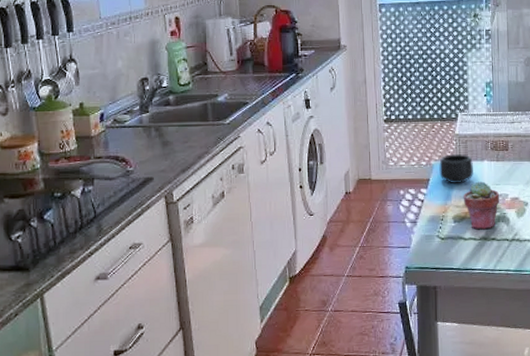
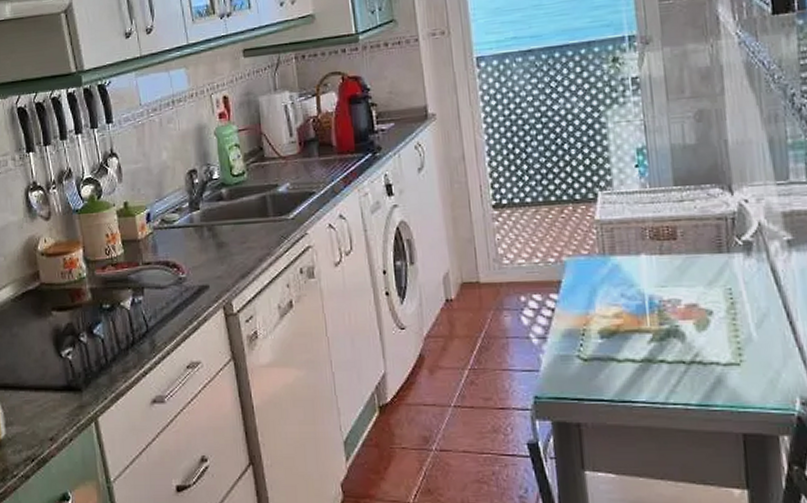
mug: present [439,153,473,183] -> none [574,246,626,286]
potted succulent: present [463,181,500,230] -> none [612,282,669,349]

